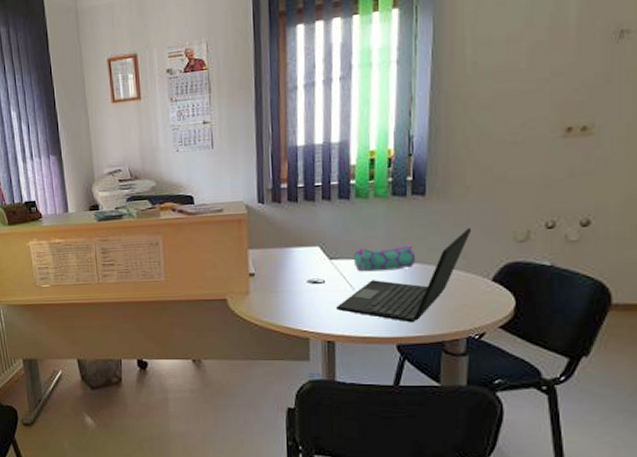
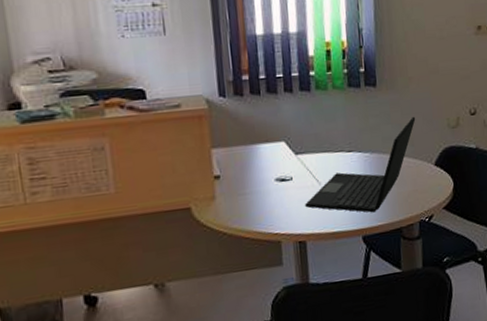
pencil case: present [353,244,416,272] -> none [317,134,373,165]

